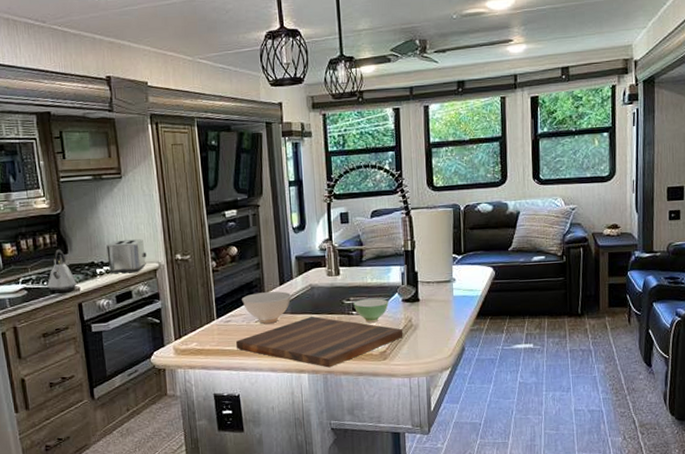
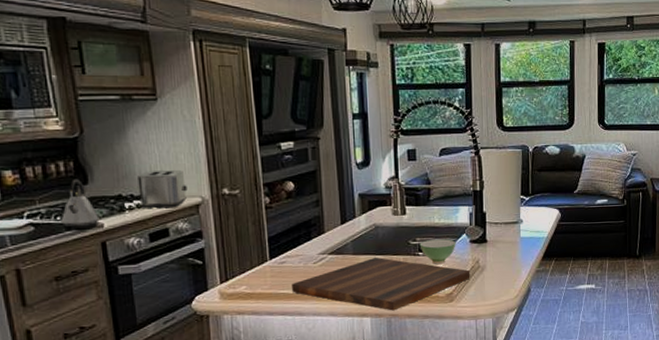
bowl: present [242,291,292,324] -> none [299,231,354,265]

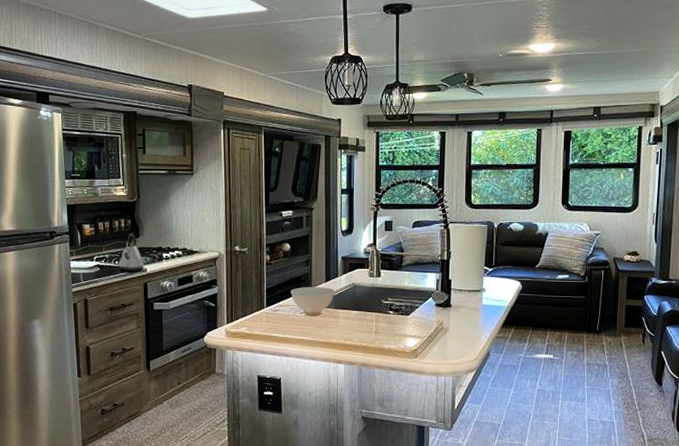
toaster: present [137,169,188,209] -> none [174,229,209,260]
cutting board: present [292,257,471,311] -> none [282,312,434,361]
bowl: none [299,231,354,265] -> present [290,287,336,315]
bowl: present [419,238,456,264] -> none [390,300,423,323]

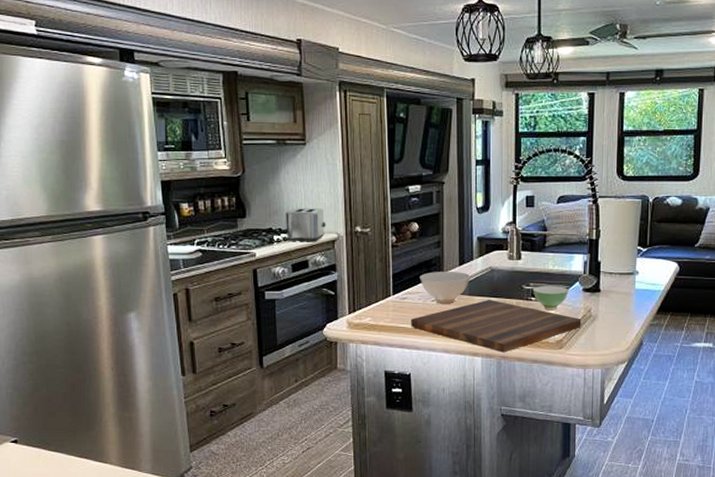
kettle: present [118,233,145,274] -> none [222,212,253,259]
toaster: none [174,229,209,260] -> present [286,207,326,243]
cutting board: none [282,312,434,361] -> present [411,299,582,353]
bowl: none [390,300,423,323] -> present [532,285,569,310]

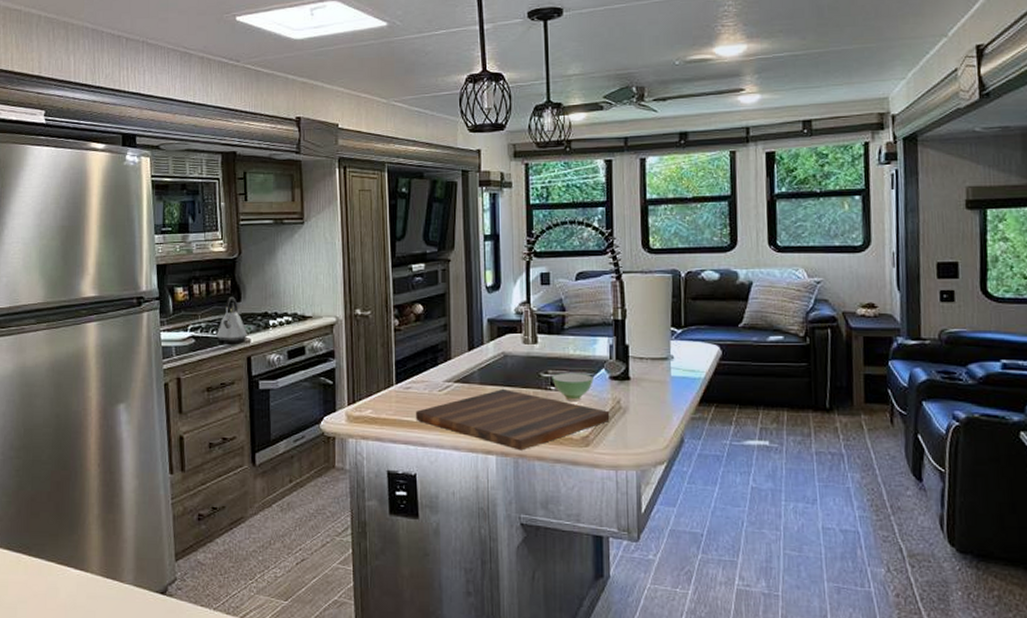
kettle: none [222,212,253,259] -> present [216,296,248,345]
toaster: present [286,207,326,243] -> none [282,289,324,327]
bowl: present [420,272,471,303] -> none [425,358,482,393]

